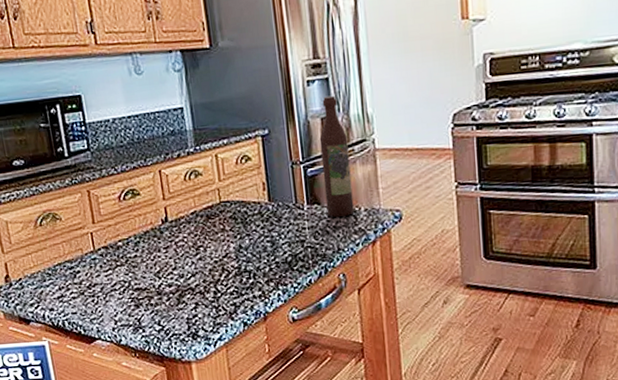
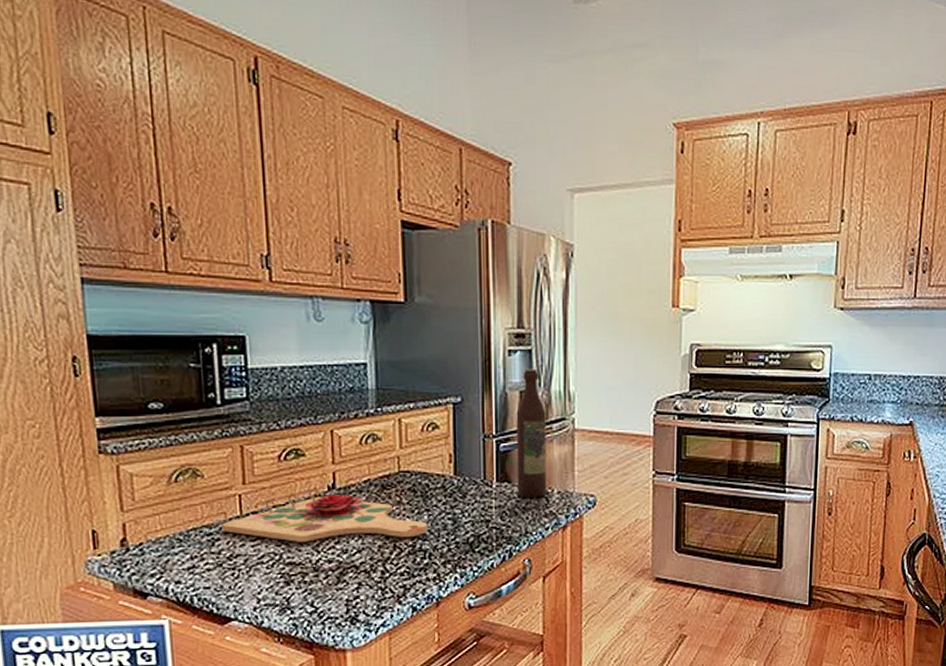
cutting board: none [80,222,250,270] -> present [221,488,428,542]

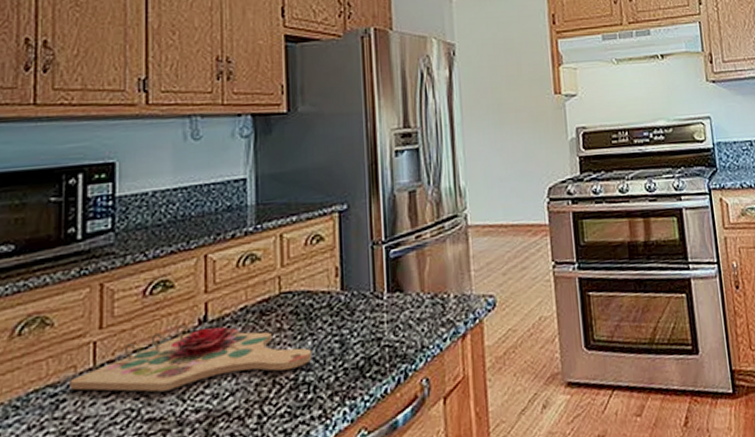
wine bottle: present [516,368,547,497] -> none [406,167,442,307]

